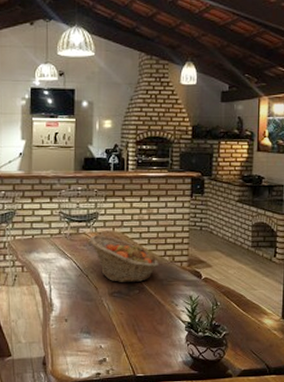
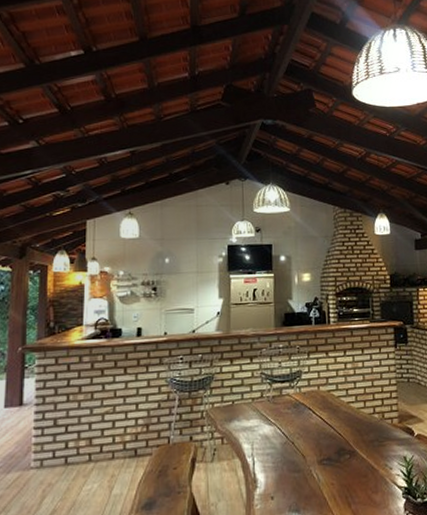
fruit basket: present [88,235,159,283] -> none [293,395,368,448]

